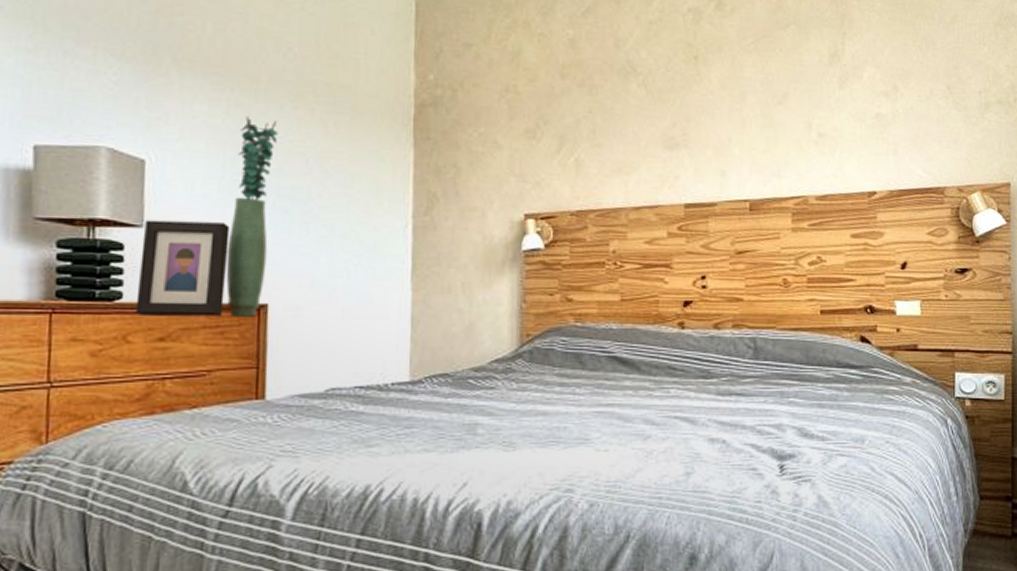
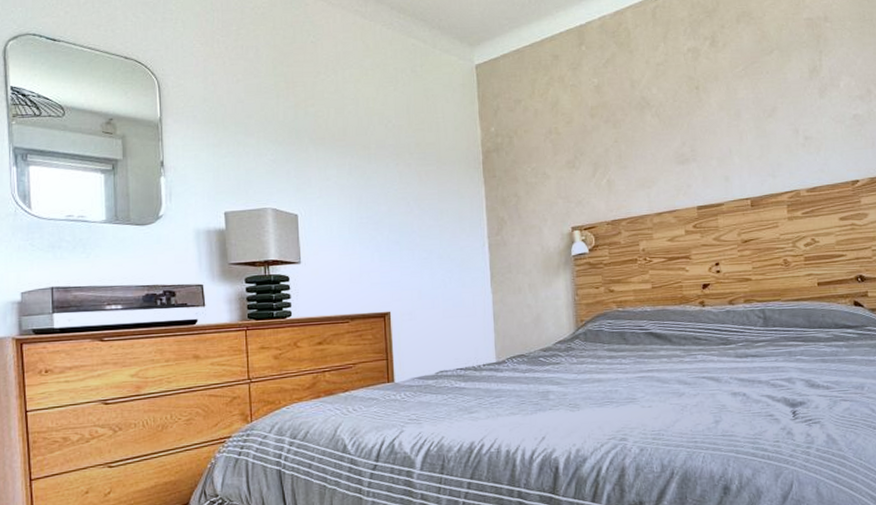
picture frame: present [135,220,230,317] -> none [300,255,360,327]
vase: present [225,116,279,317] -> none [358,174,387,323]

